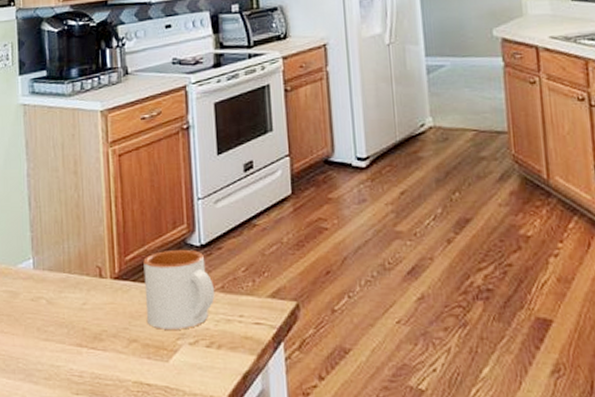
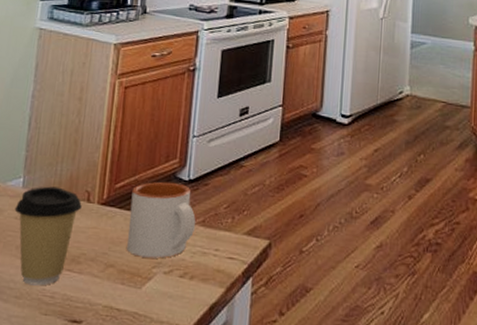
coffee cup: none [29,265,95,366] -> present [14,186,82,286]

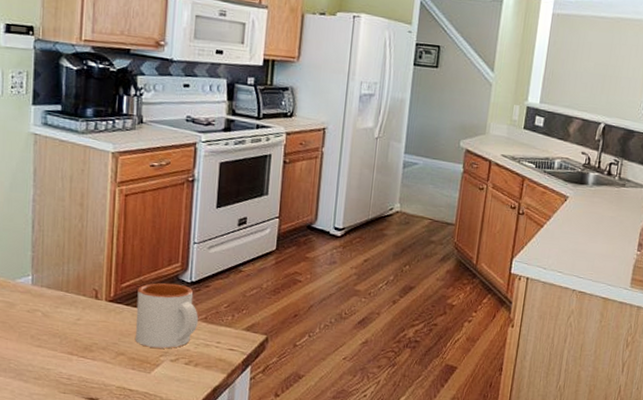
coffee cup: present [14,186,82,286] -> none [26,284,91,370]

